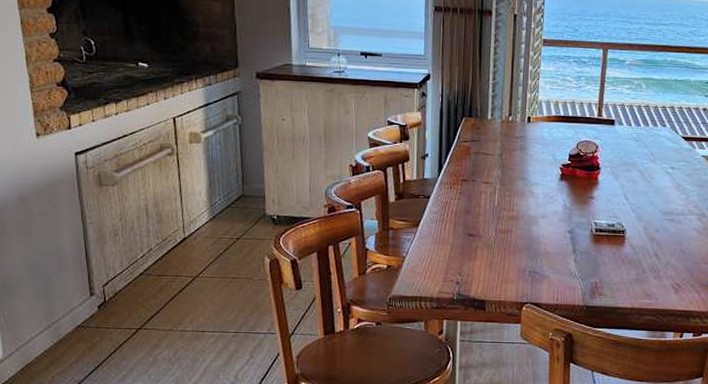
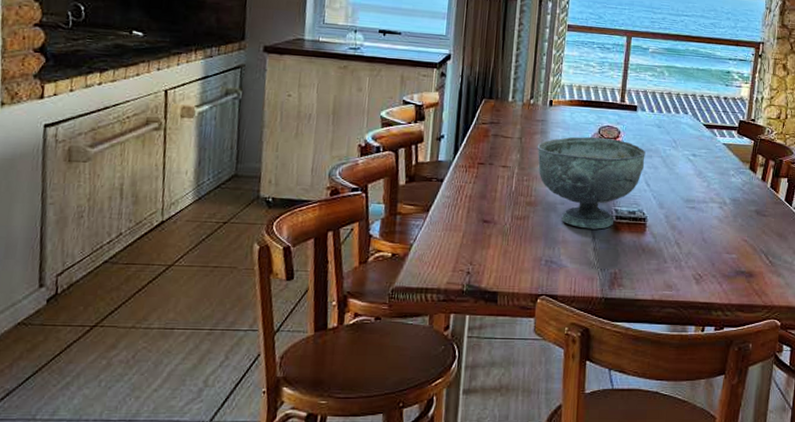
decorative bowl: none [517,152,624,242] -> present [537,136,646,229]

